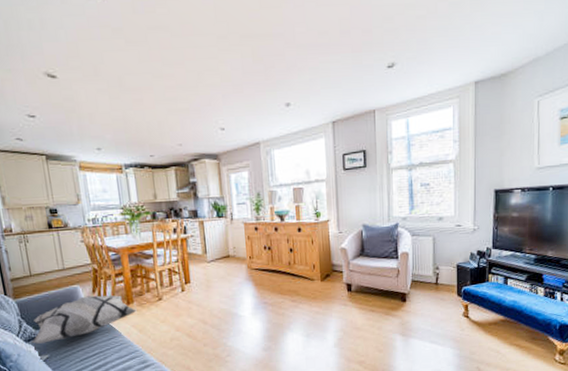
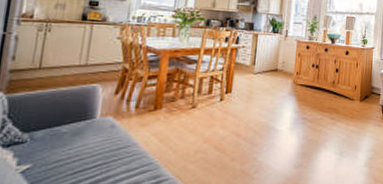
decorative pillow: present [31,295,137,344] -> none [10,97,164,150]

